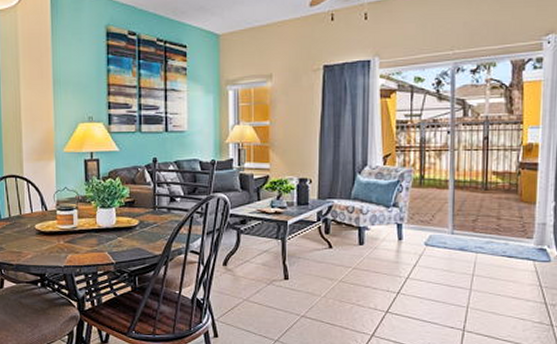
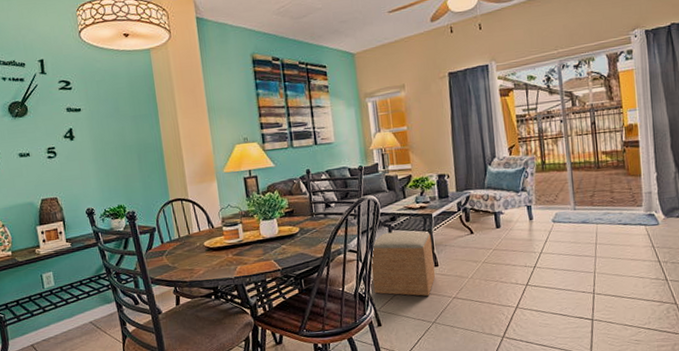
ottoman: none [213,236,284,312] -> present [370,231,436,297]

